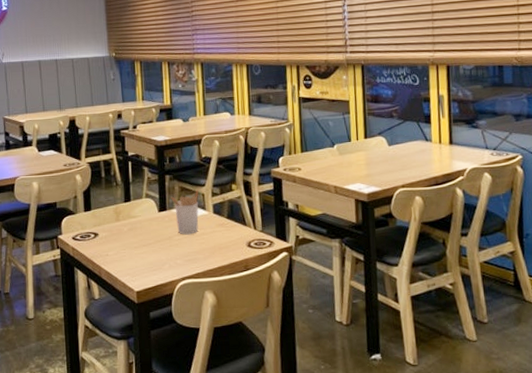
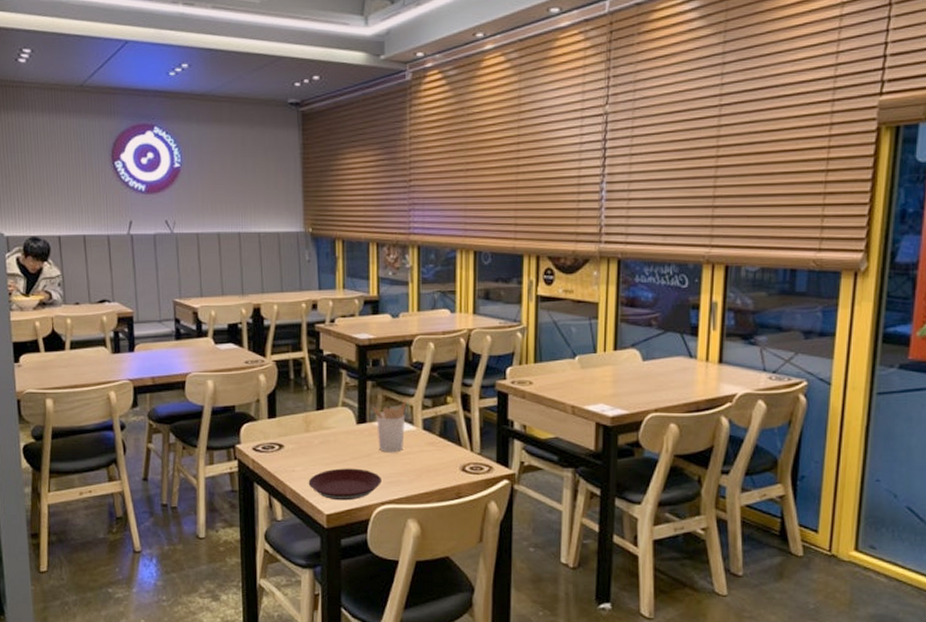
plate: none [120,250,182,279] -> present [308,468,381,501]

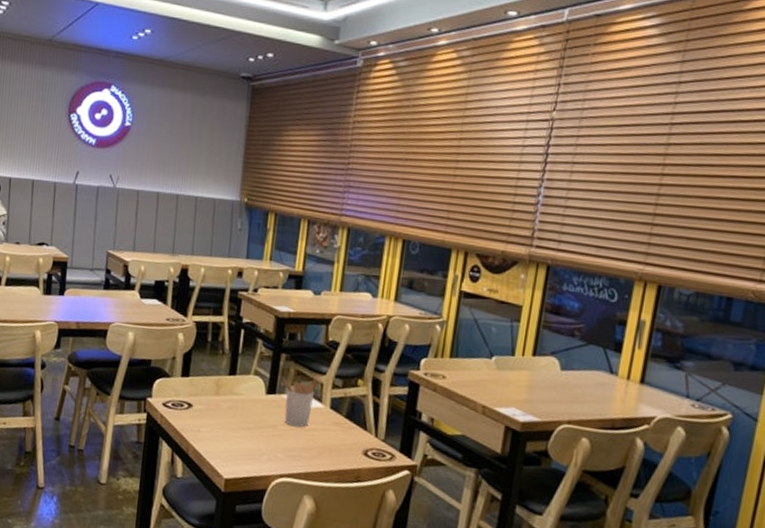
plate: present [308,468,381,501] -> none [211,434,283,468]

